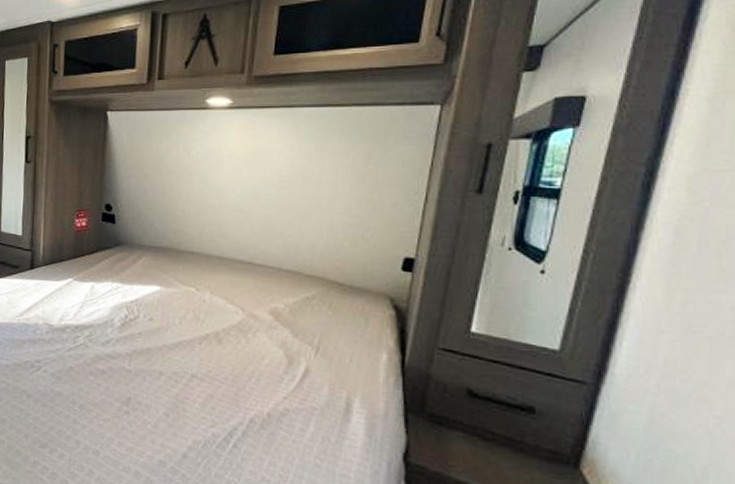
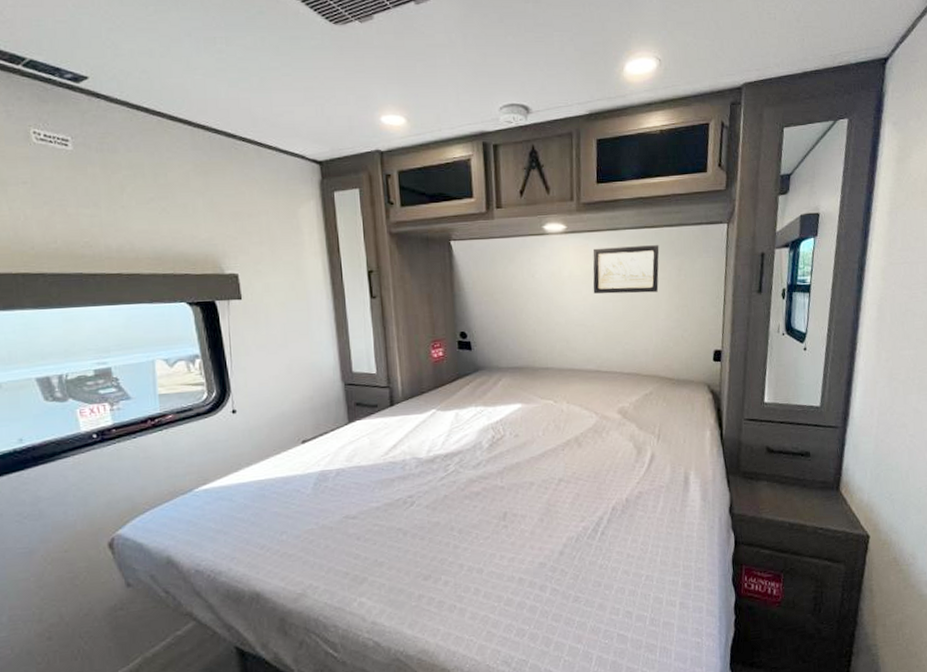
wall art: none [255,126,344,181] -> present [593,245,660,294]

